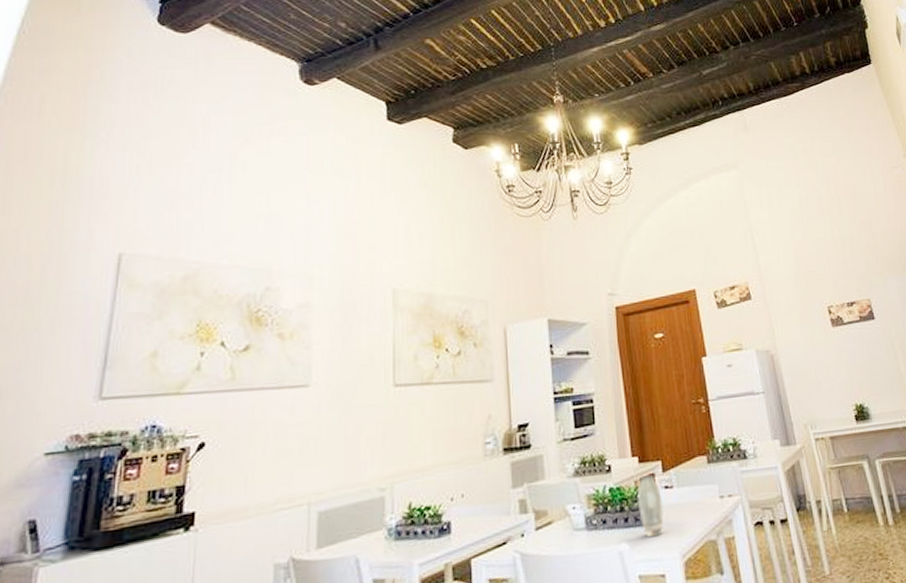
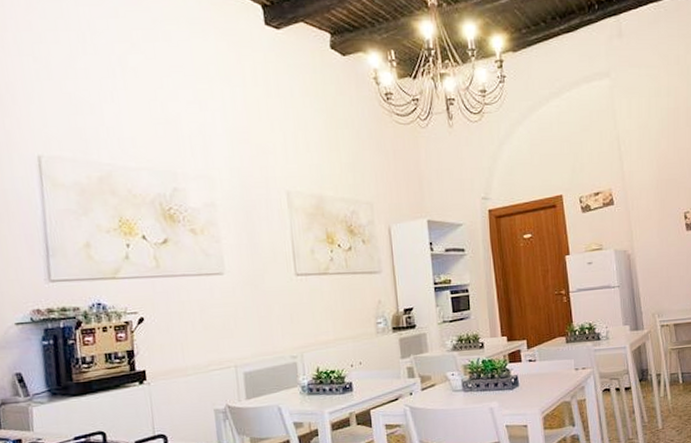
vase: present [637,475,664,537] -> none [506,351,527,397]

